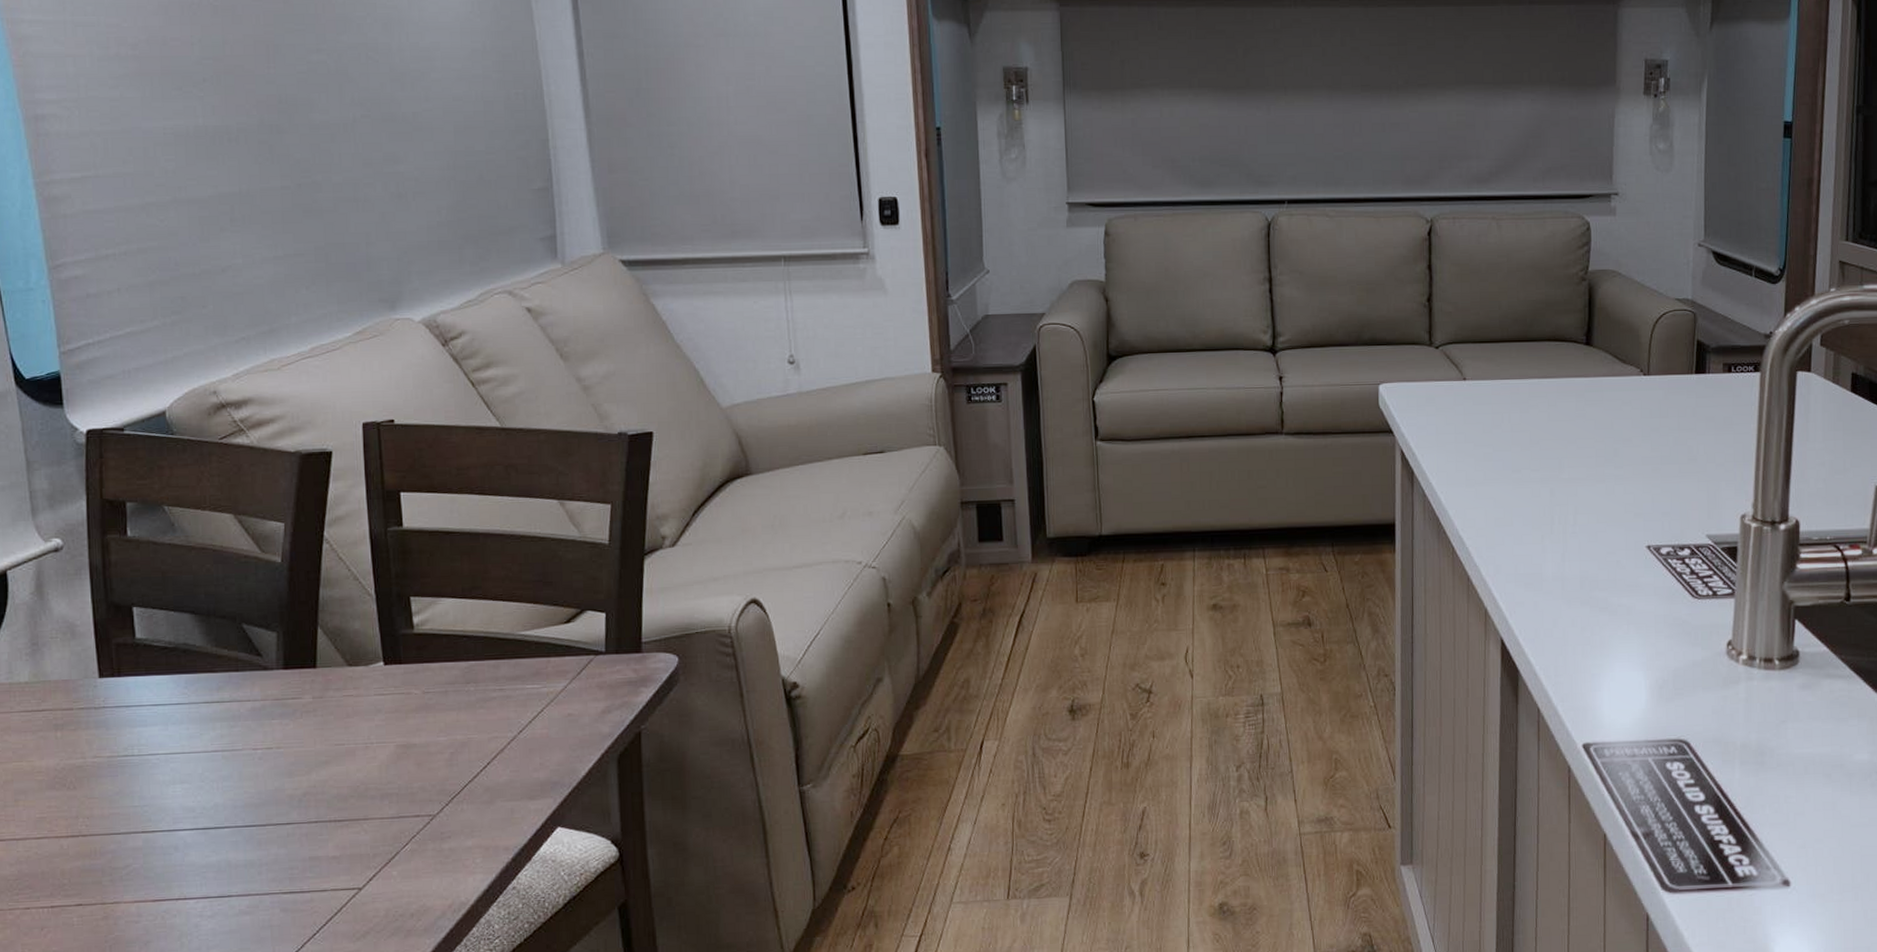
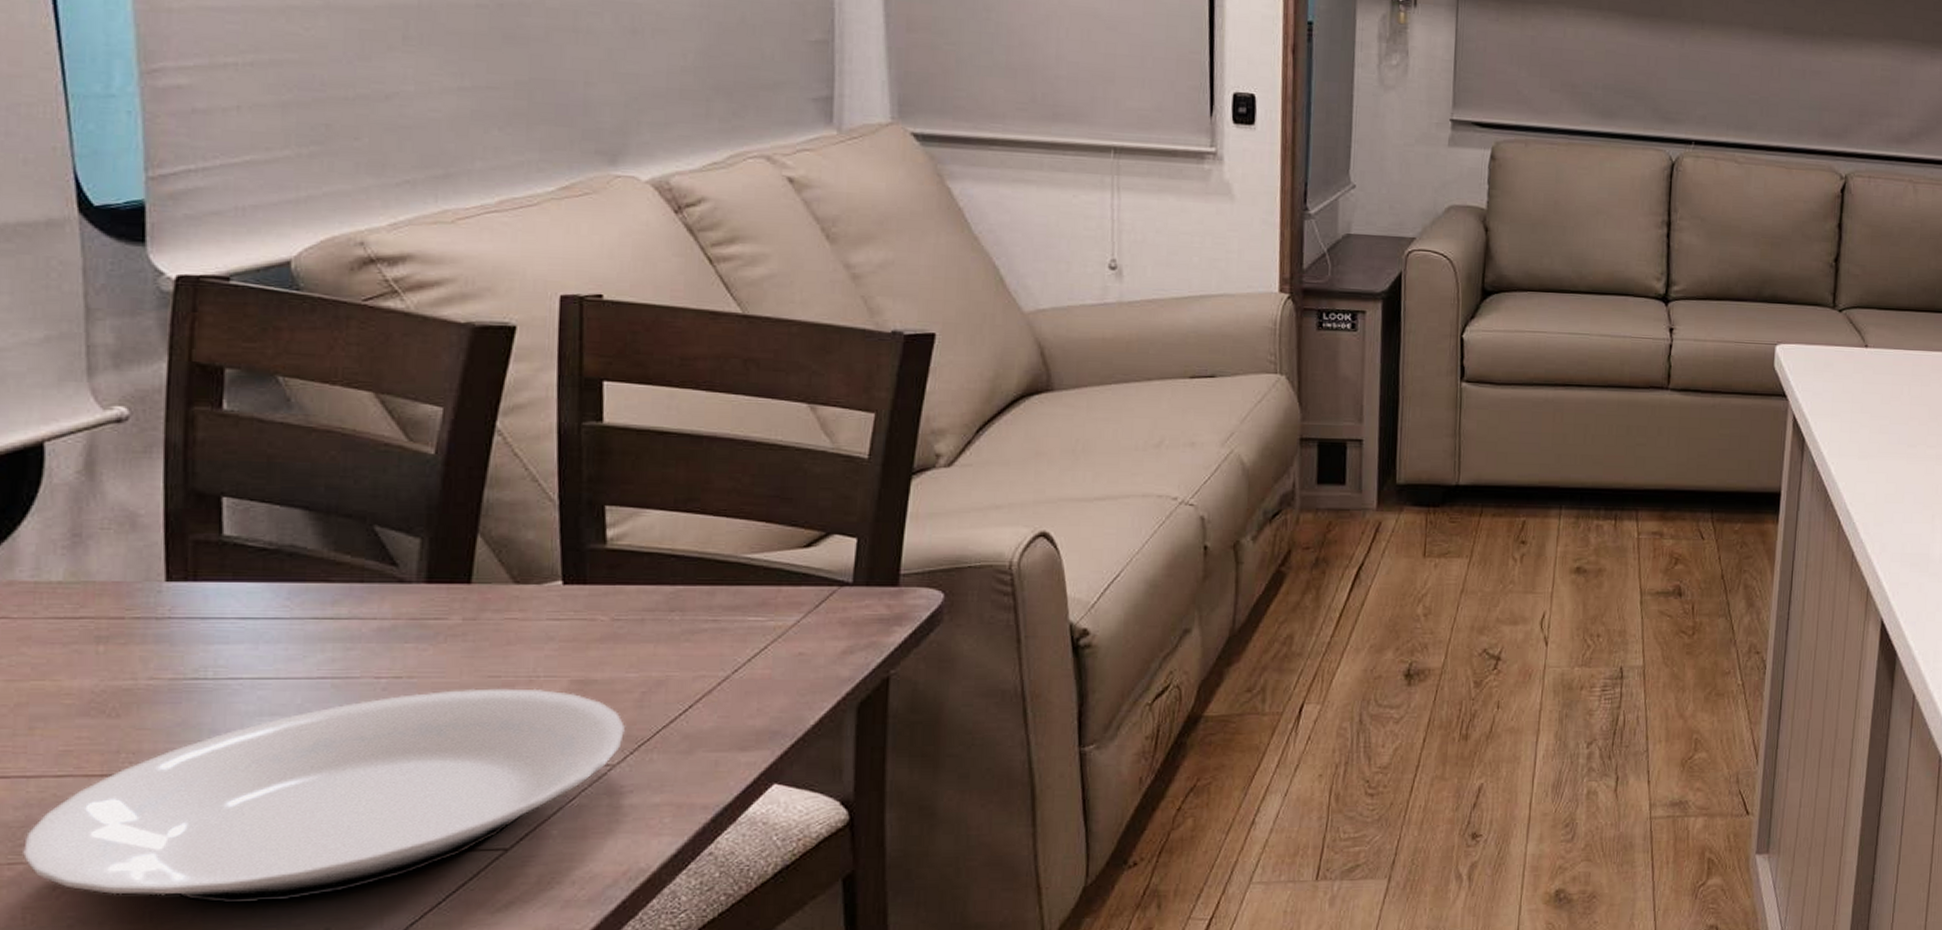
plate: none [19,753,441,939] -> present [23,688,626,904]

